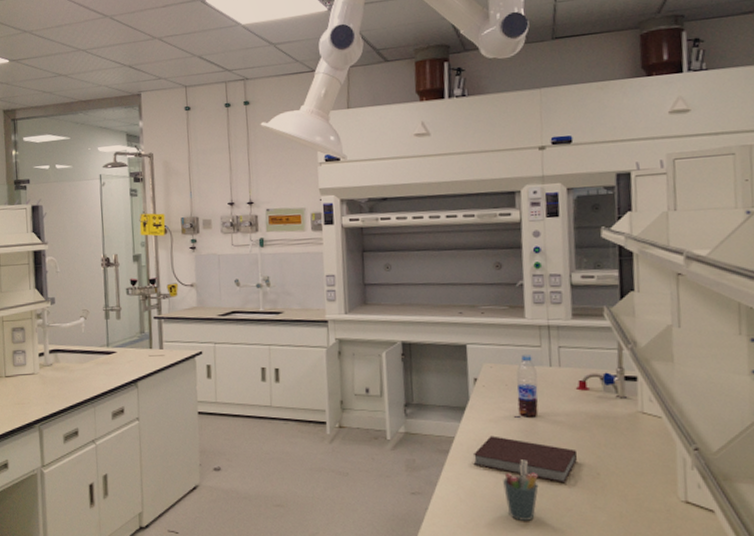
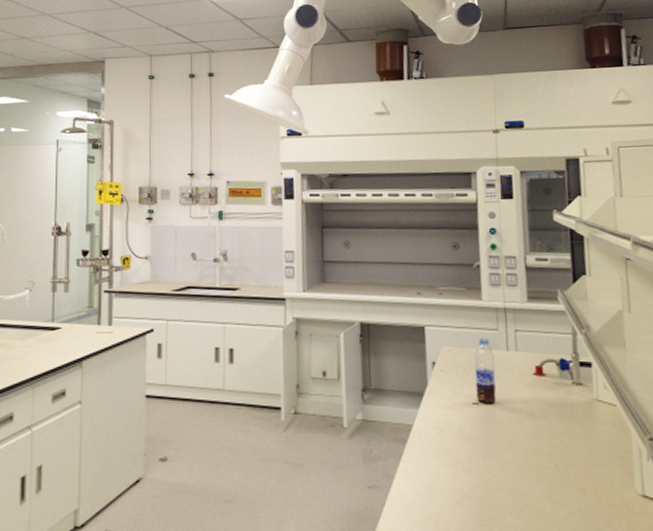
notebook: present [473,436,578,484] -> none [432,424,536,476]
pen holder: present [503,460,539,521] -> none [462,450,498,517]

